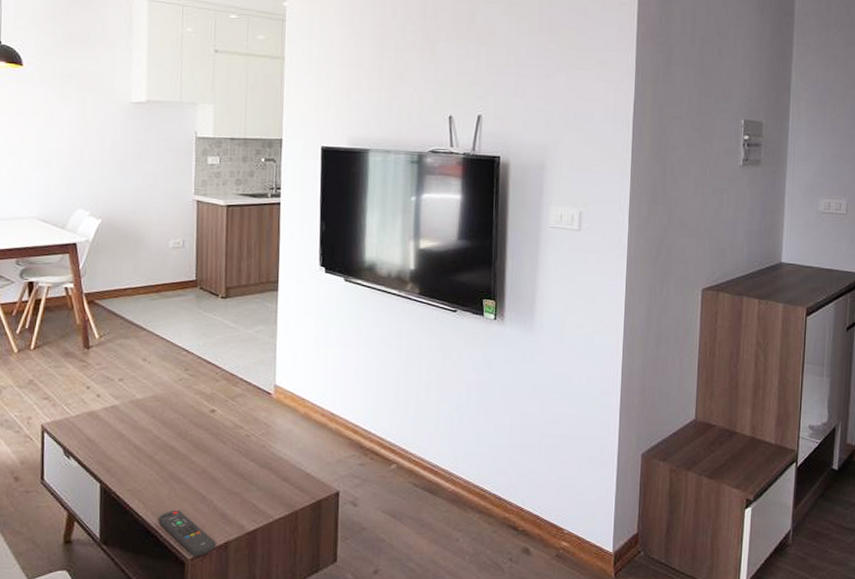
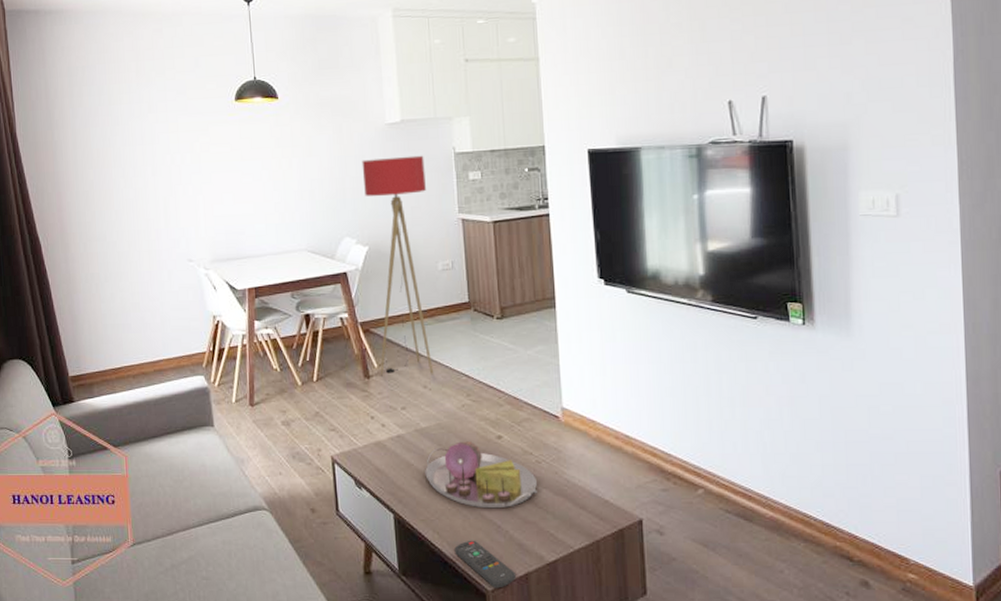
floor lamp: none [100,135,166,348] -> present [362,155,433,375]
serving tray: none [136,414,245,480] -> present [425,441,537,509]

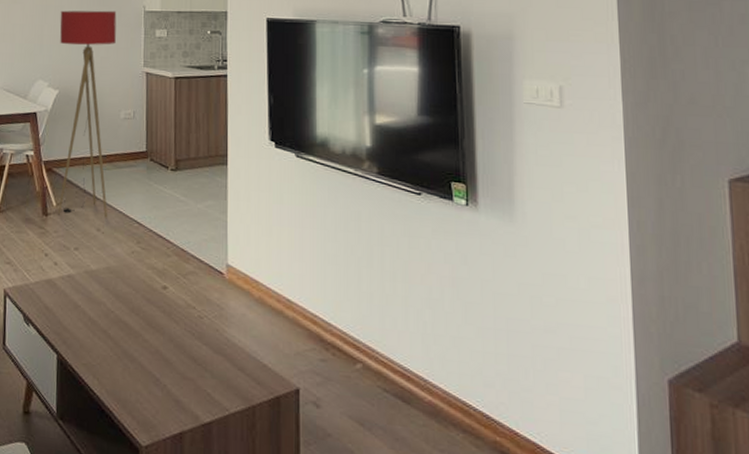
serving tray: present [425,441,537,509] -> none [91,287,198,361]
remote control: present [454,540,516,589] -> none [112,390,170,445]

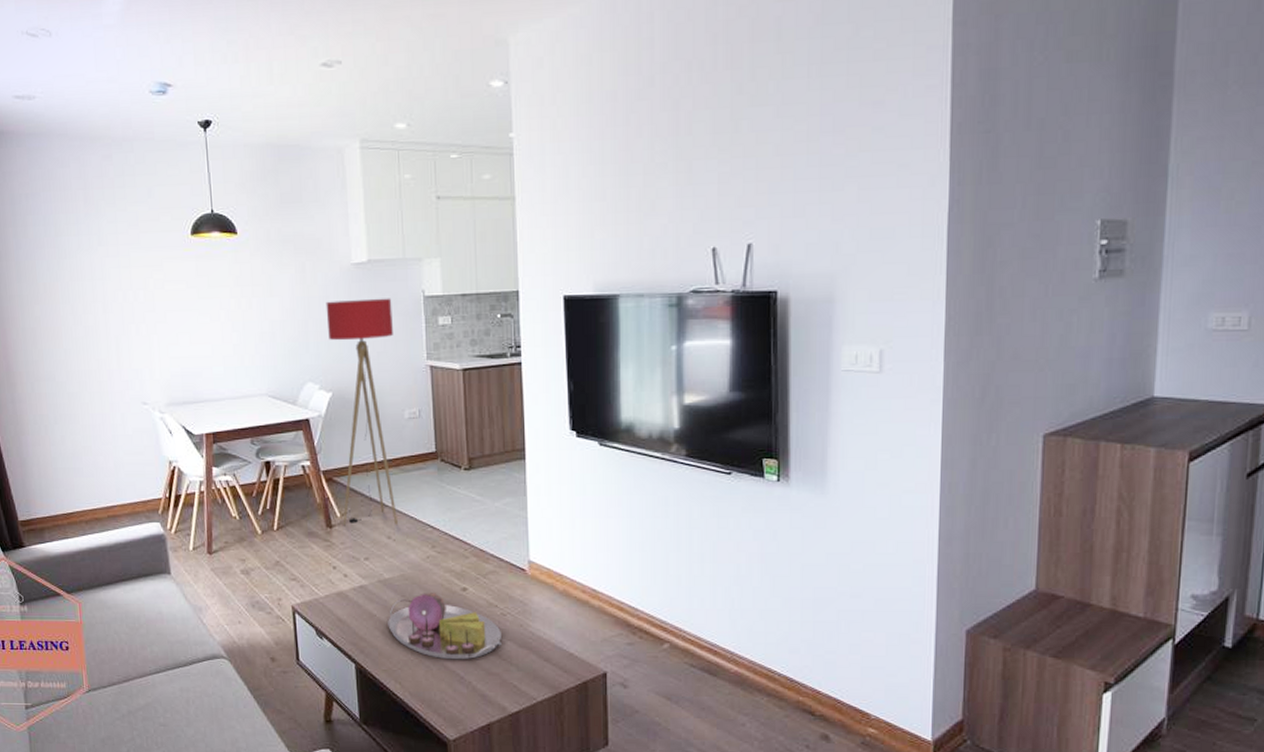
serving tray: none [91,287,198,361] -> present [388,593,501,660]

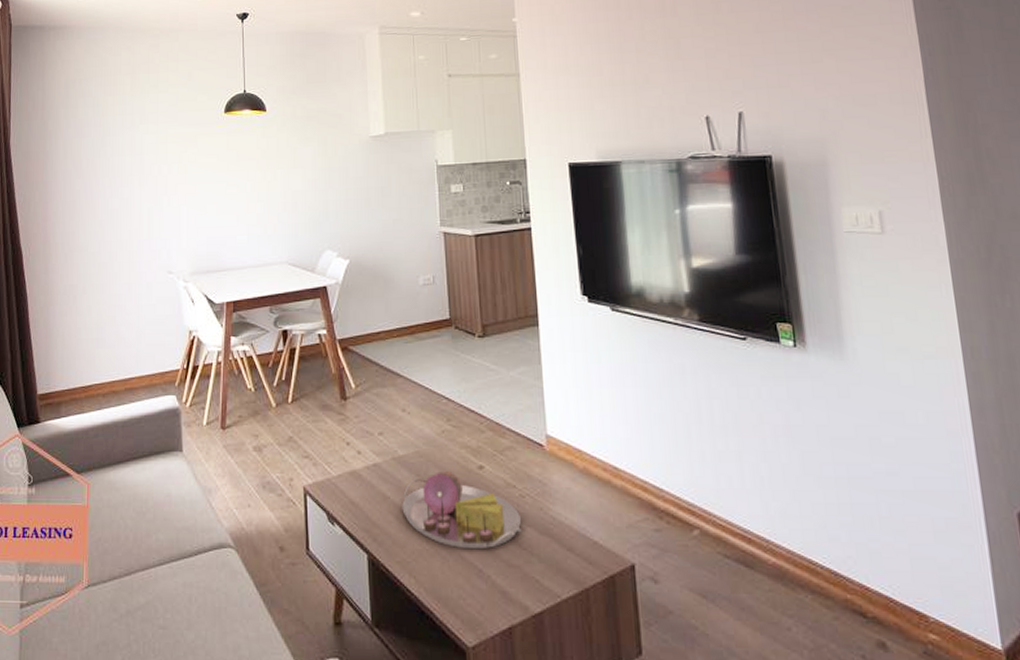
floor lamp: present [326,298,398,525] -> none [345,168,412,397]

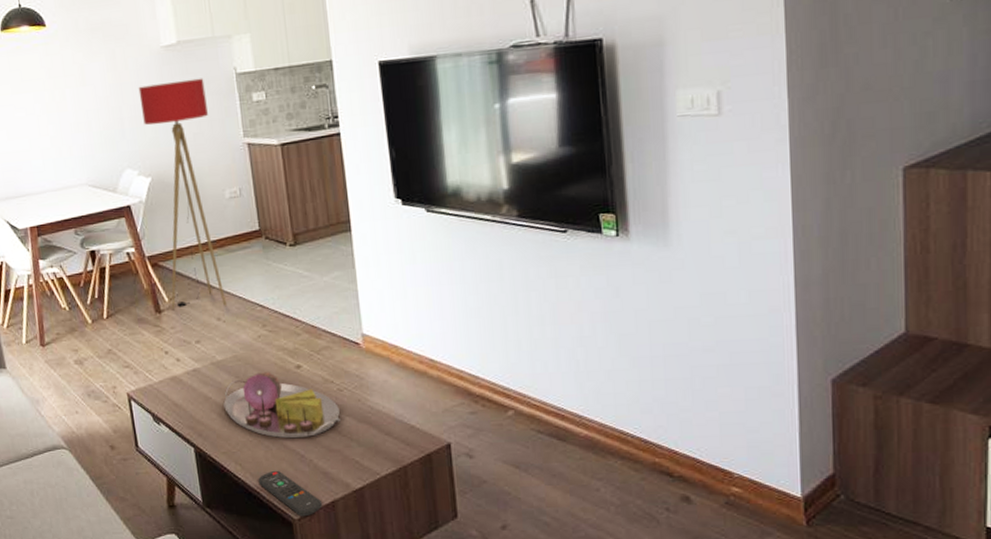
floor lamp: none [345,168,412,397] -> present [138,78,226,309]
remote control: none [432,586,498,645] -> present [258,470,322,517]

